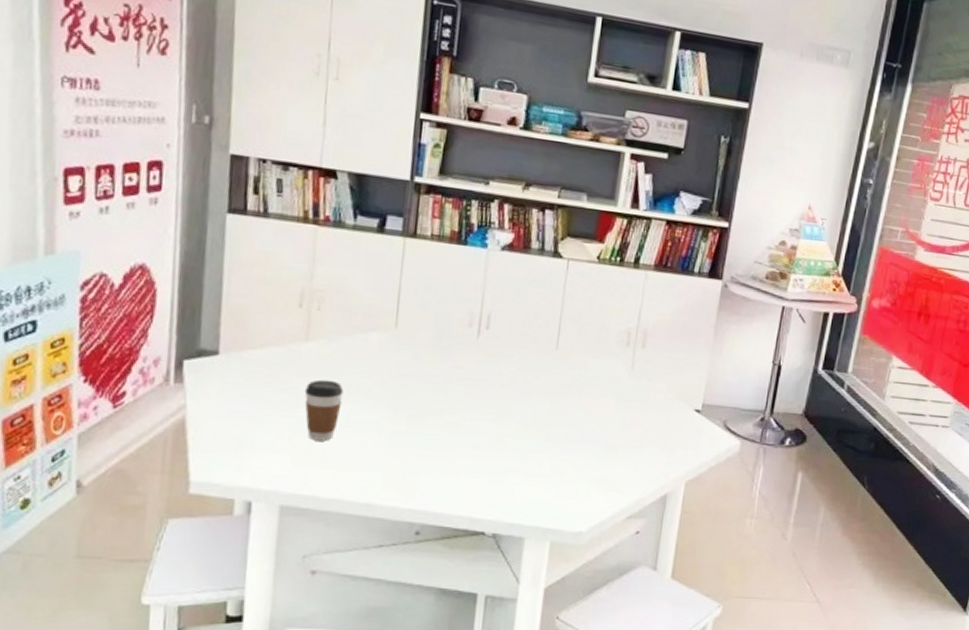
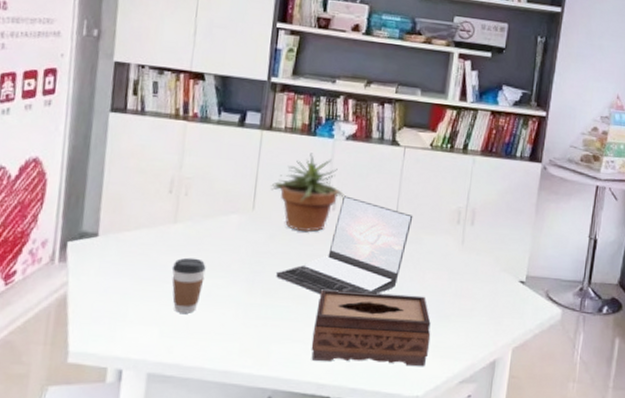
potted plant: none [415,264,500,352] -> present [270,153,345,231]
laptop: none [423,313,578,422] -> present [276,196,413,295]
tissue box: none [463,416,596,500] -> present [311,289,431,366]

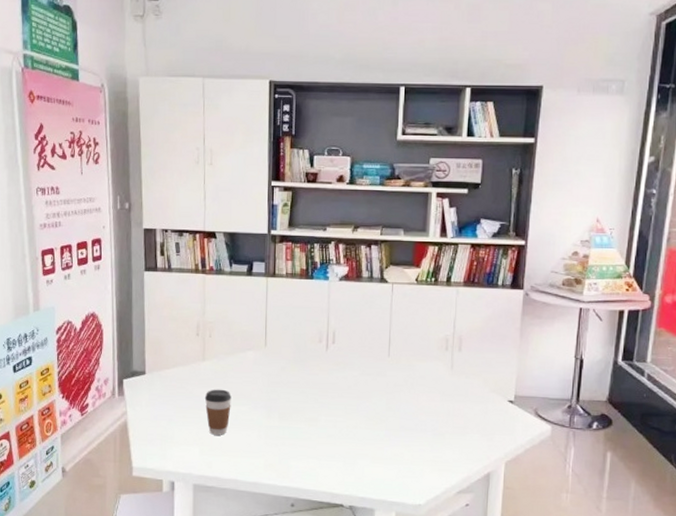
potted plant: present [270,153,345,231] -> none [278,294,342,363]
laptop: present [276,196,413,295] -> none [289,330,405,417]
tissue box: present [311,289,431,366] -> none [323,413,428,478]

